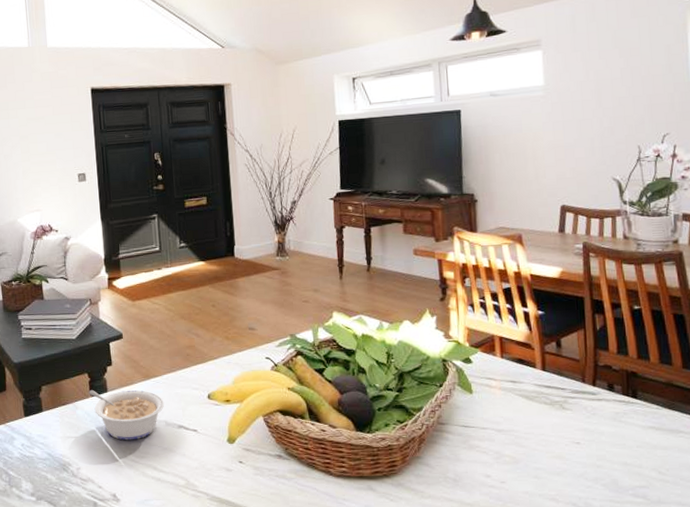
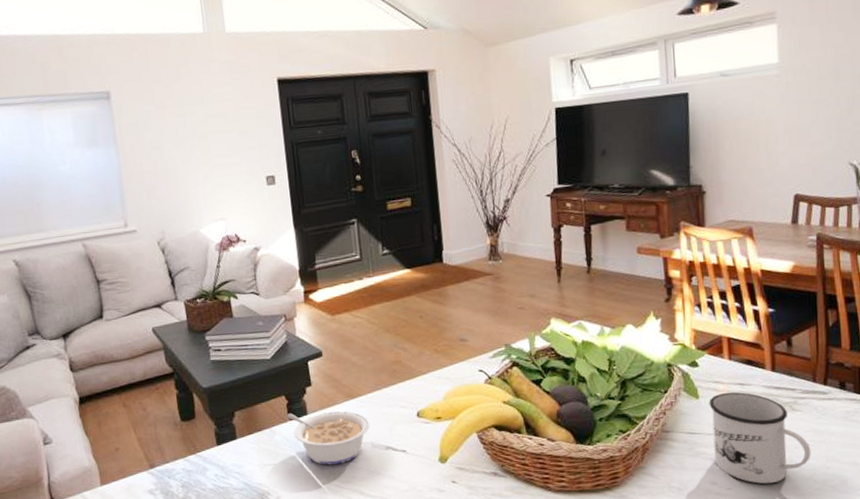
mug: none [482,388,582,480] -> present [709,392,811,484]

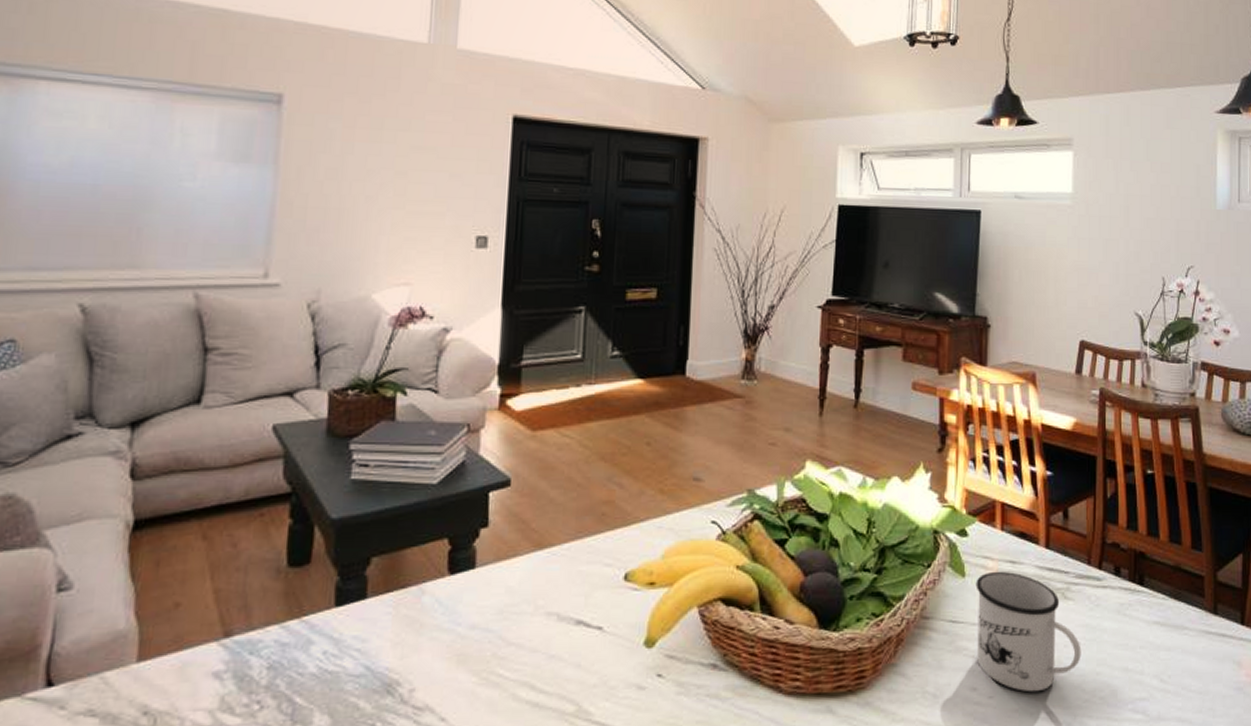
legume: present [287,411,370,465] -> none [446,565,560,644]

